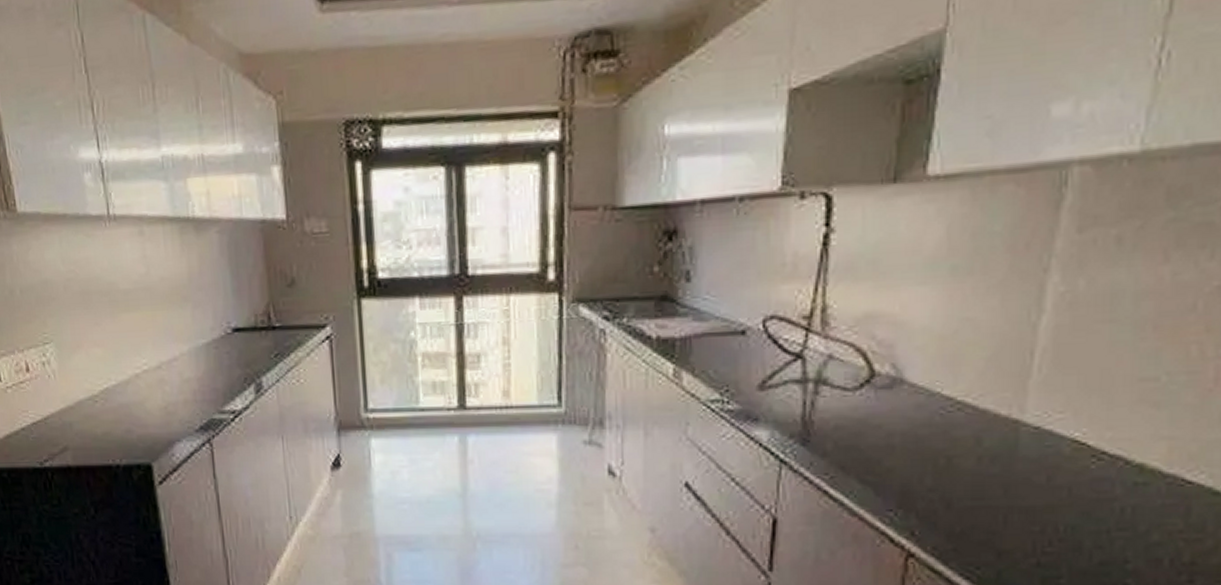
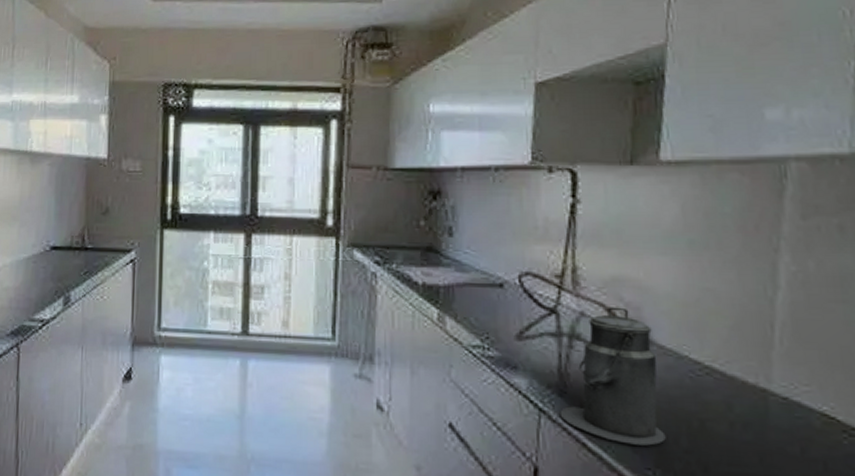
canister: none [801,346,910,488] -> present [559,307,666,446]

